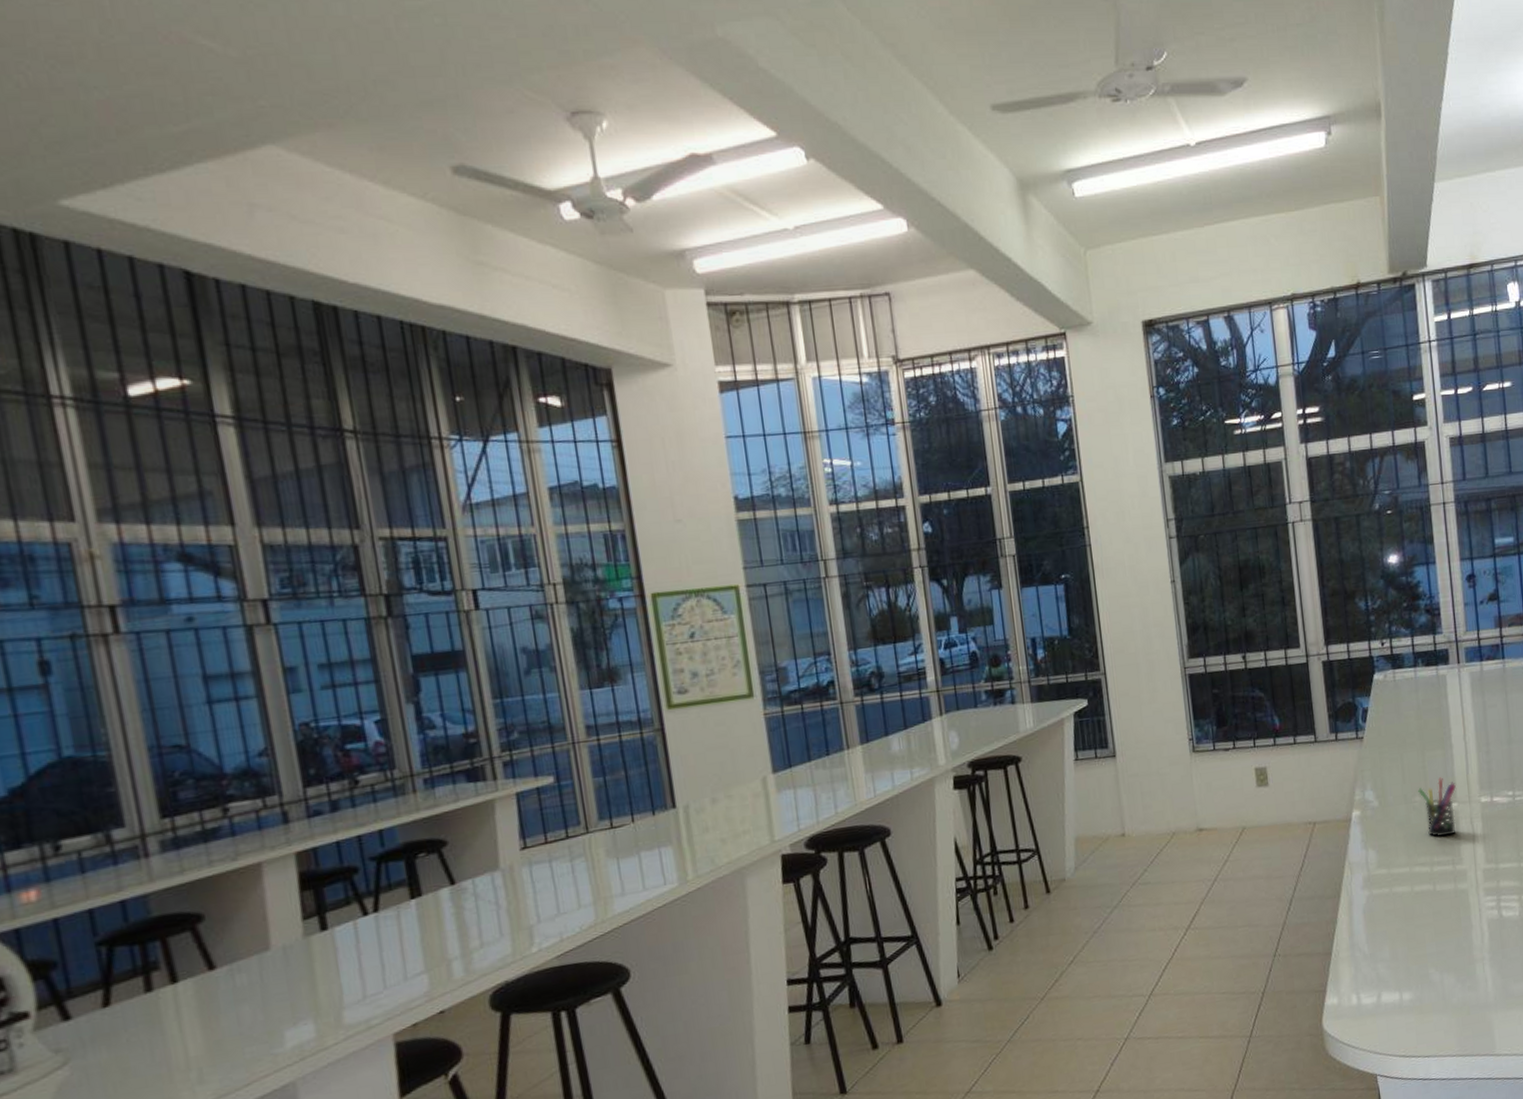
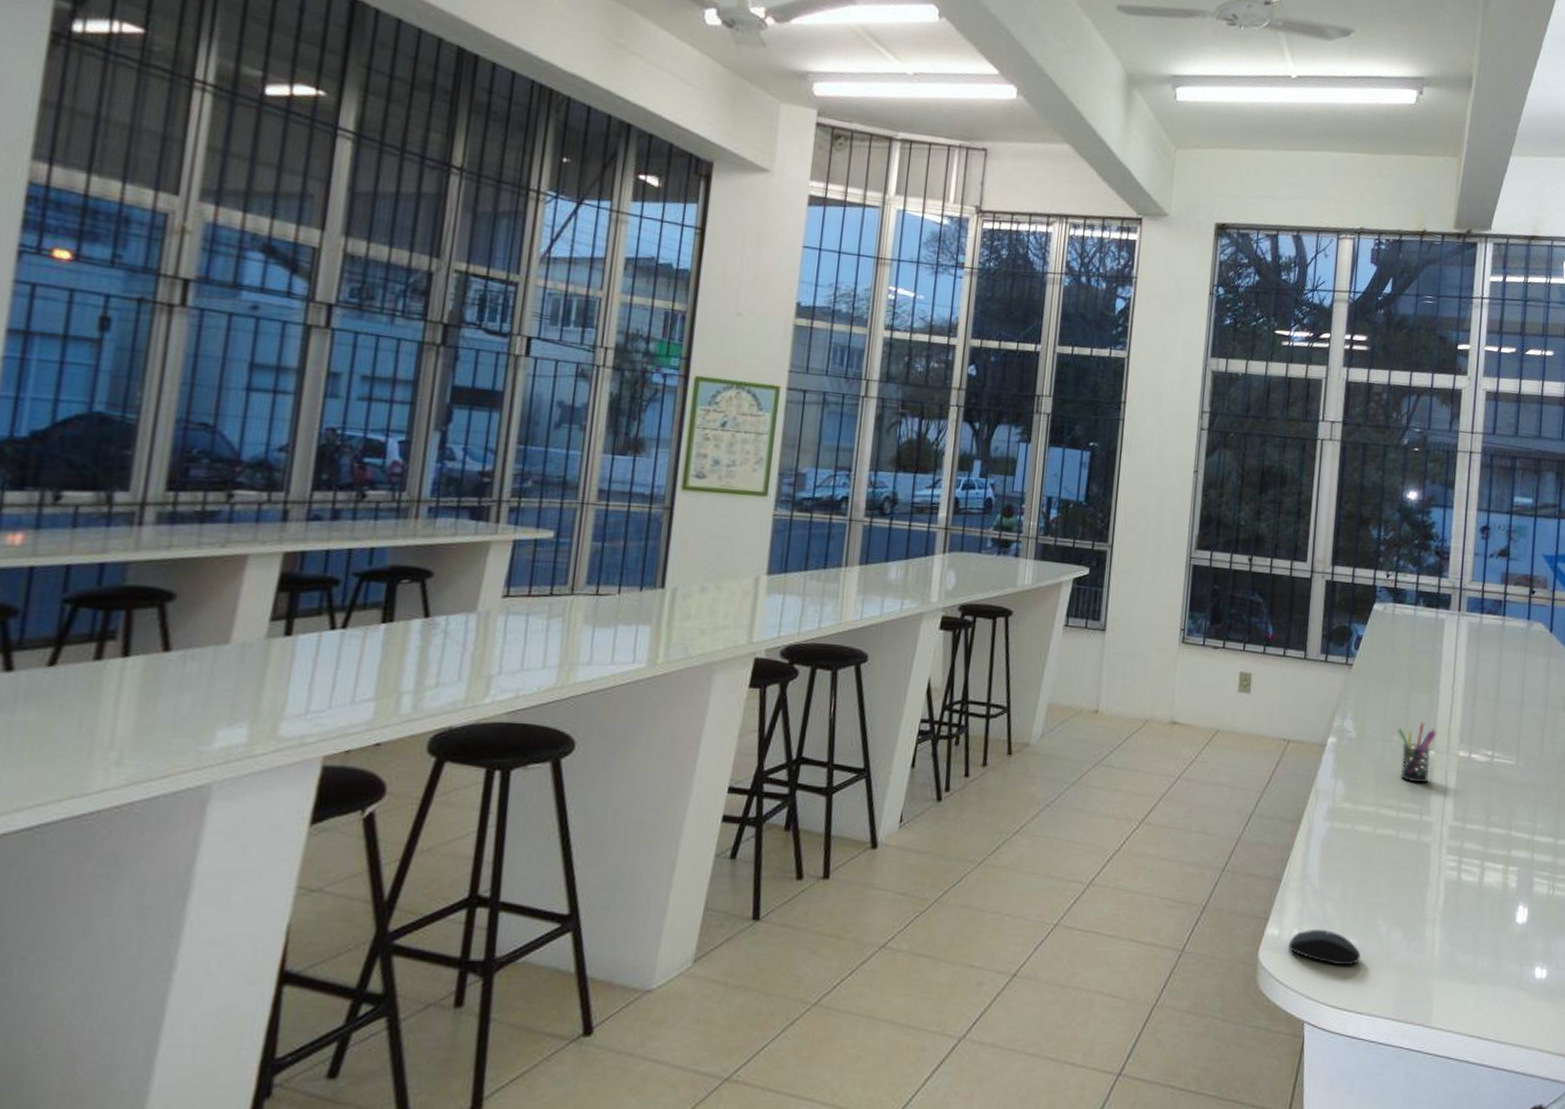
mouse: none [1349,988,1419,1020] -> present [1288,929,1361,966]

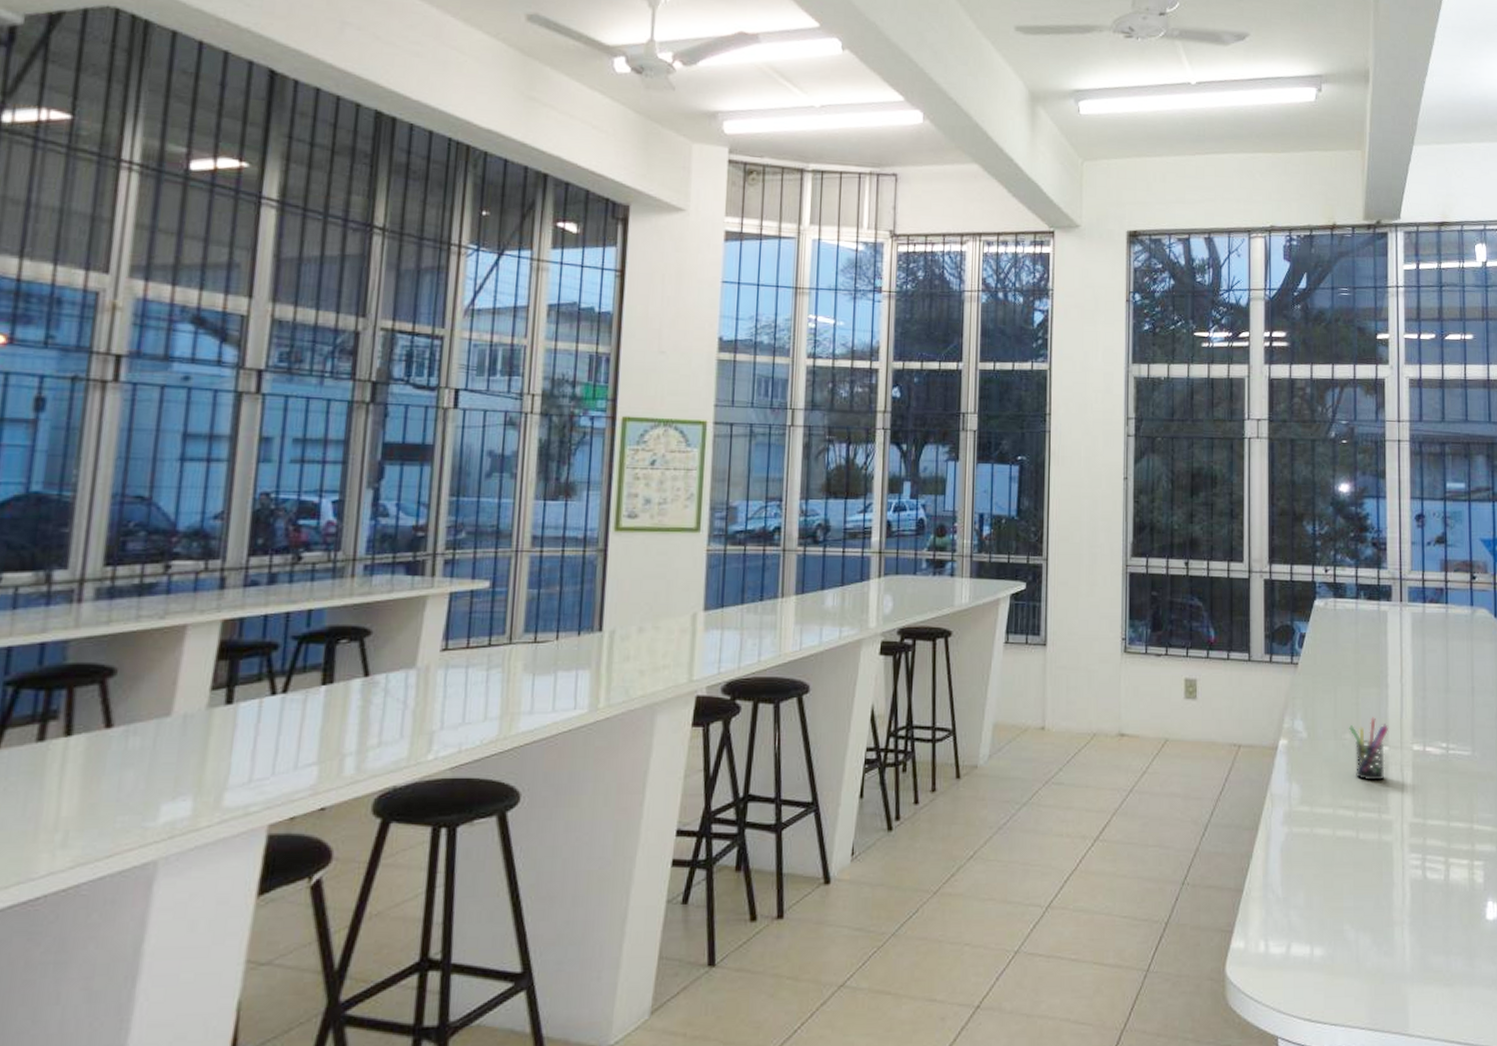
mouse: present [1288,929,1361,966] -> none [1255,938,1330,977]

